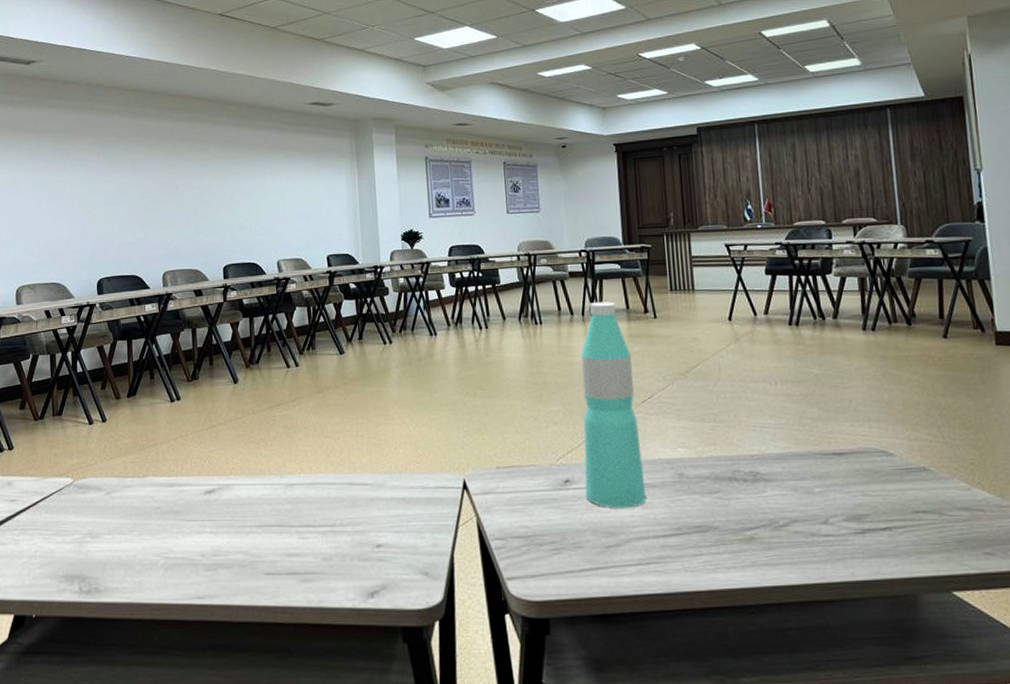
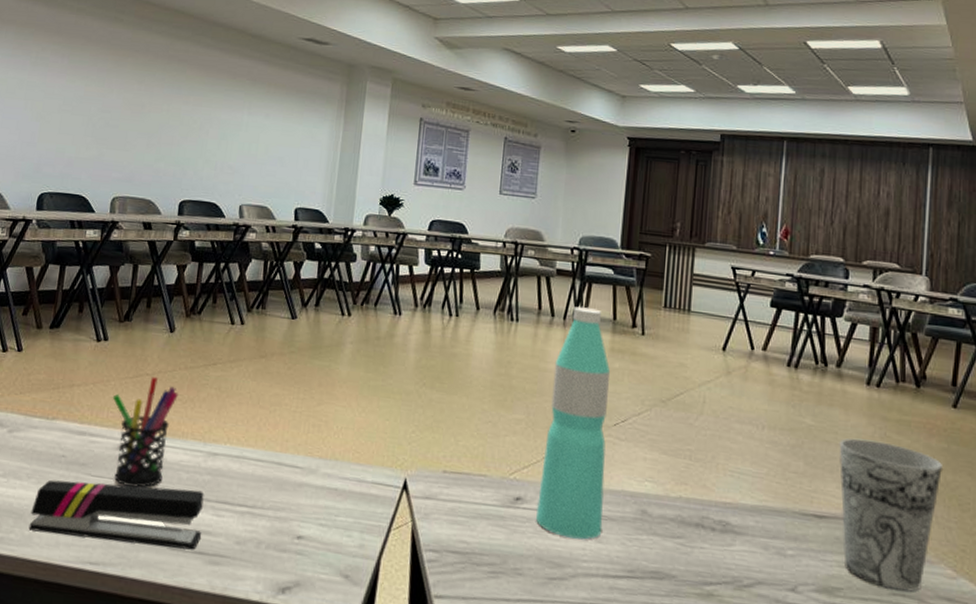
stapler: none [138,519,292,578] -> present [28,479,204,550]
pen holder: none [193,424,251,525] -> present [112,376,178,488]
cup: none [846,378,943,508] -> present [839,438,942,592]

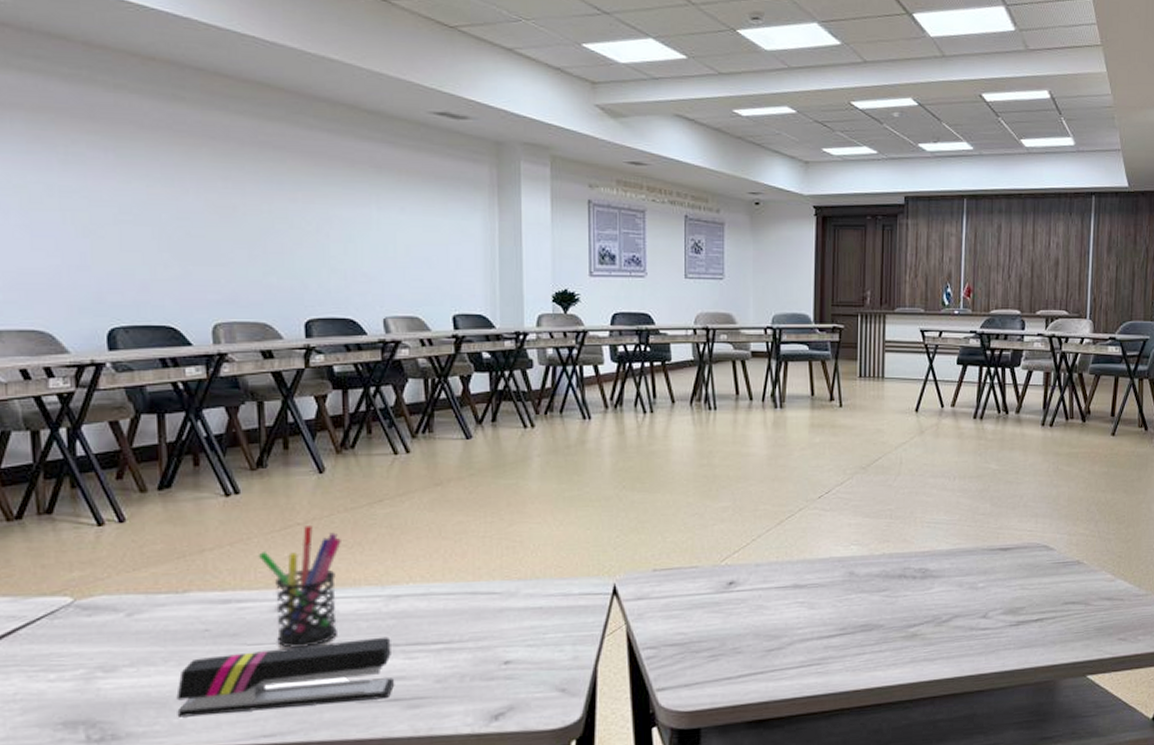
water bottle: present [536,306,611,540] -> none [749,387,814,610]
cup: present [839,438,942,592] -> none [1019,474,1103,600]

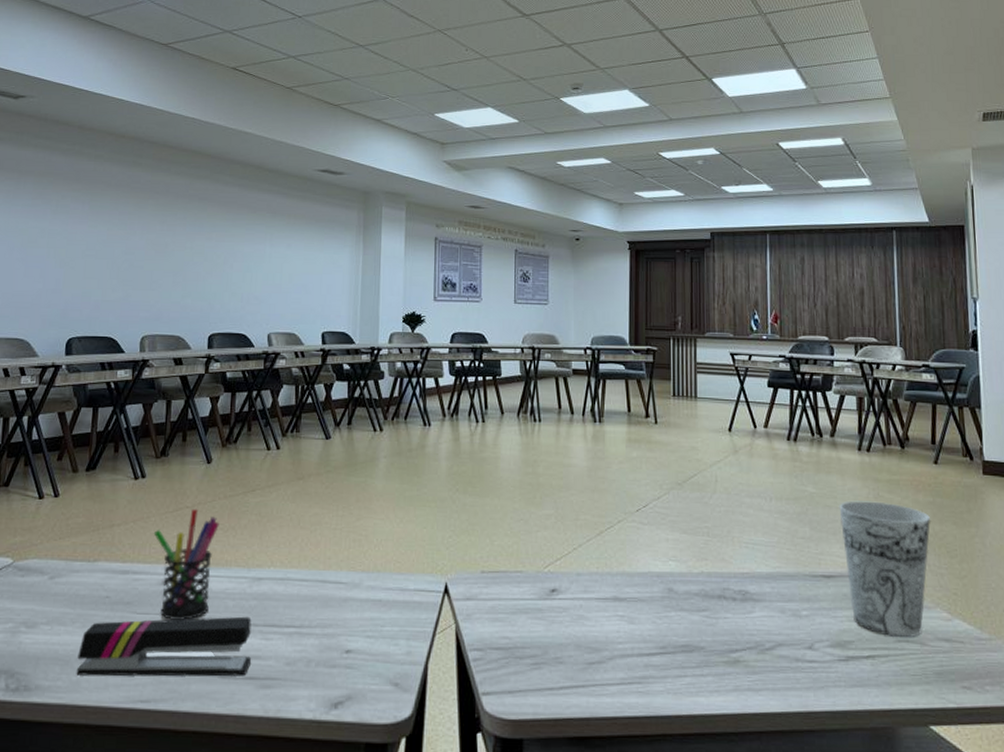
cup: none [1019,474,1103,600] -> present [839,501,930,637]

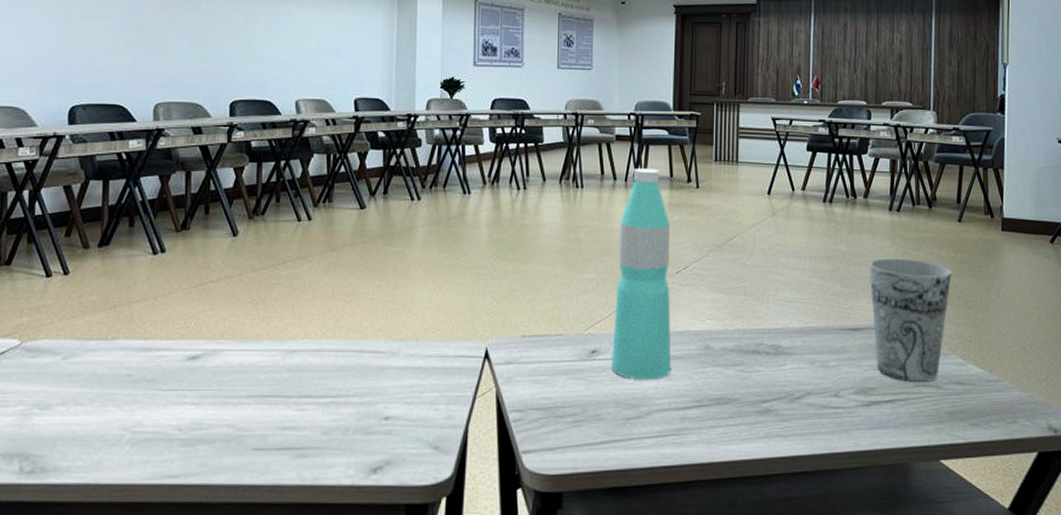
stapler: present [76,616,252,677] -> none [97,388,287,455]
pen holder: present [153,508,219,620] -> none [176,282,248,395]
water bottle: none [571,403,634,623] -> present [611,168,672,380]

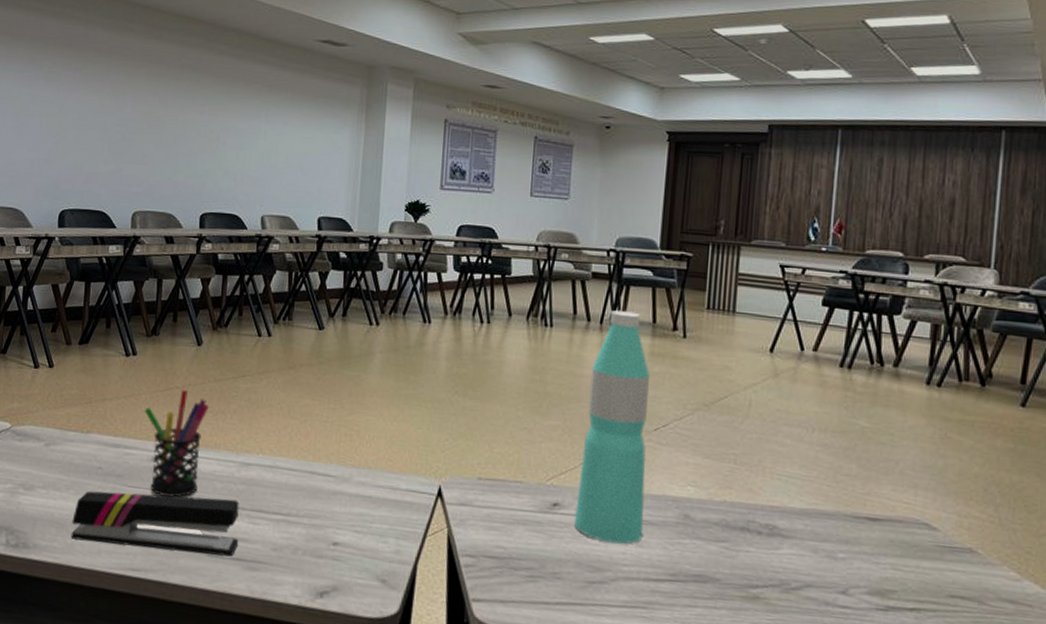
stapler: none [97,388,287,455] -> present [71,490,239,557]
pen holder: none [176,282,248,395] -> present [144,389,209,498]
cup: present [869,258,951,382] -> none [895,439,1008,594]

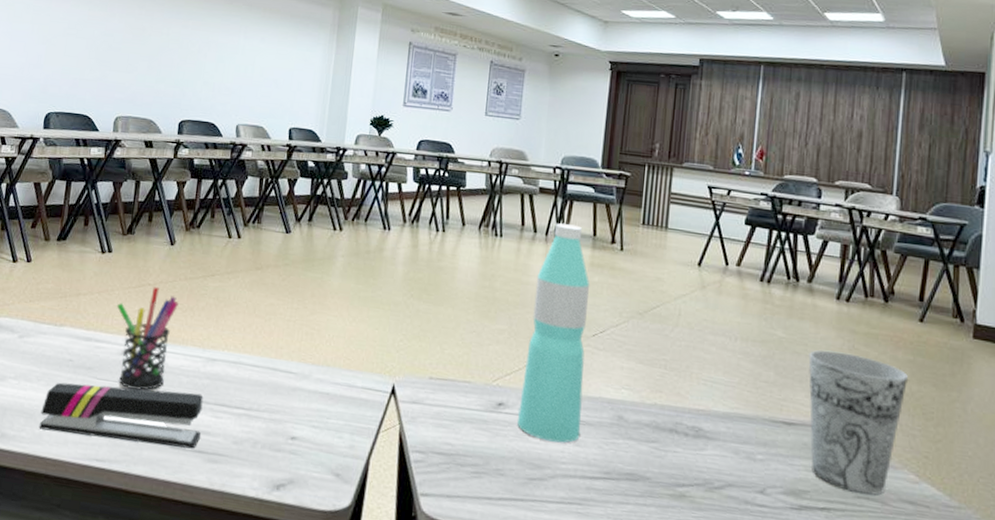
cup: none [895,439,1008,594] -> present [808,349,908,495]

